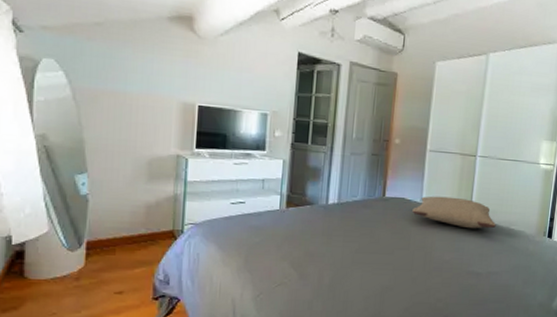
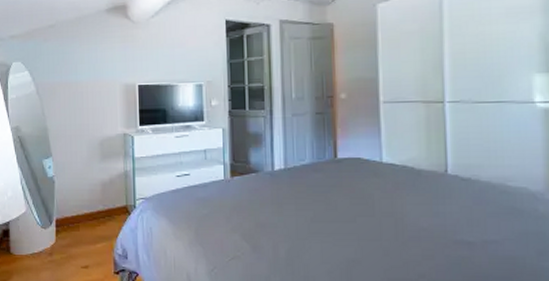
pillow: present [412,196,496,229] -> none [372,152,485,189]

